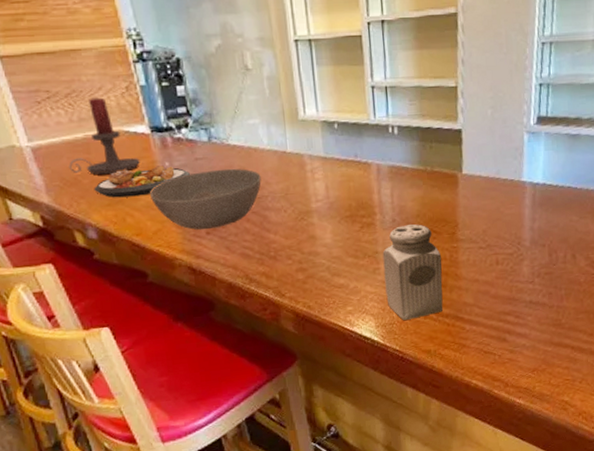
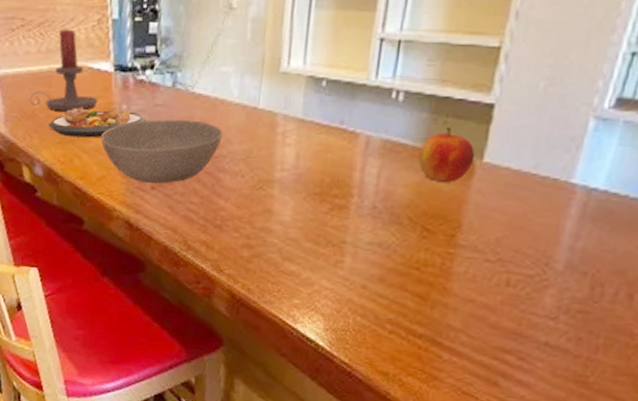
salt shaker: present [382,224,443,320] -> none [344,215,430,331]
apple: none [417,151,457,194] -> present [418,127,475,183]

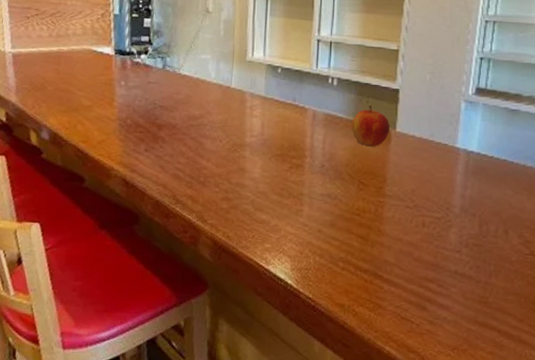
candle holder: present [29,29,98,110] -> none [39,19,100,85]
plate: present [48,106,146,138] -> none [55,82,141,108]
bowl: present [101,119,223,184] -> none [102,94,204,147]

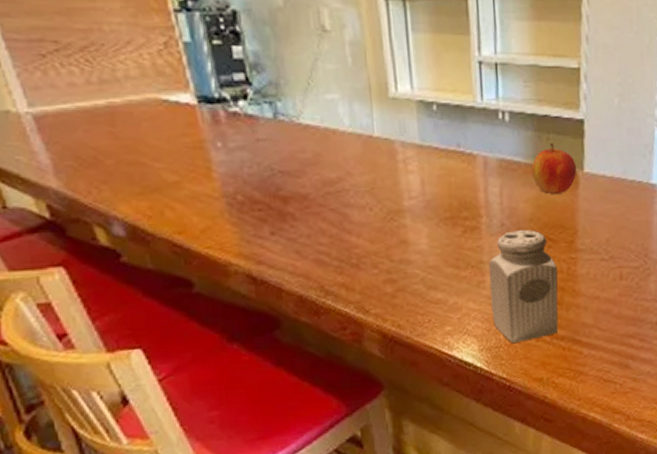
salt shaker: none [305,172,367,268] -> present [488,230,559,343]

